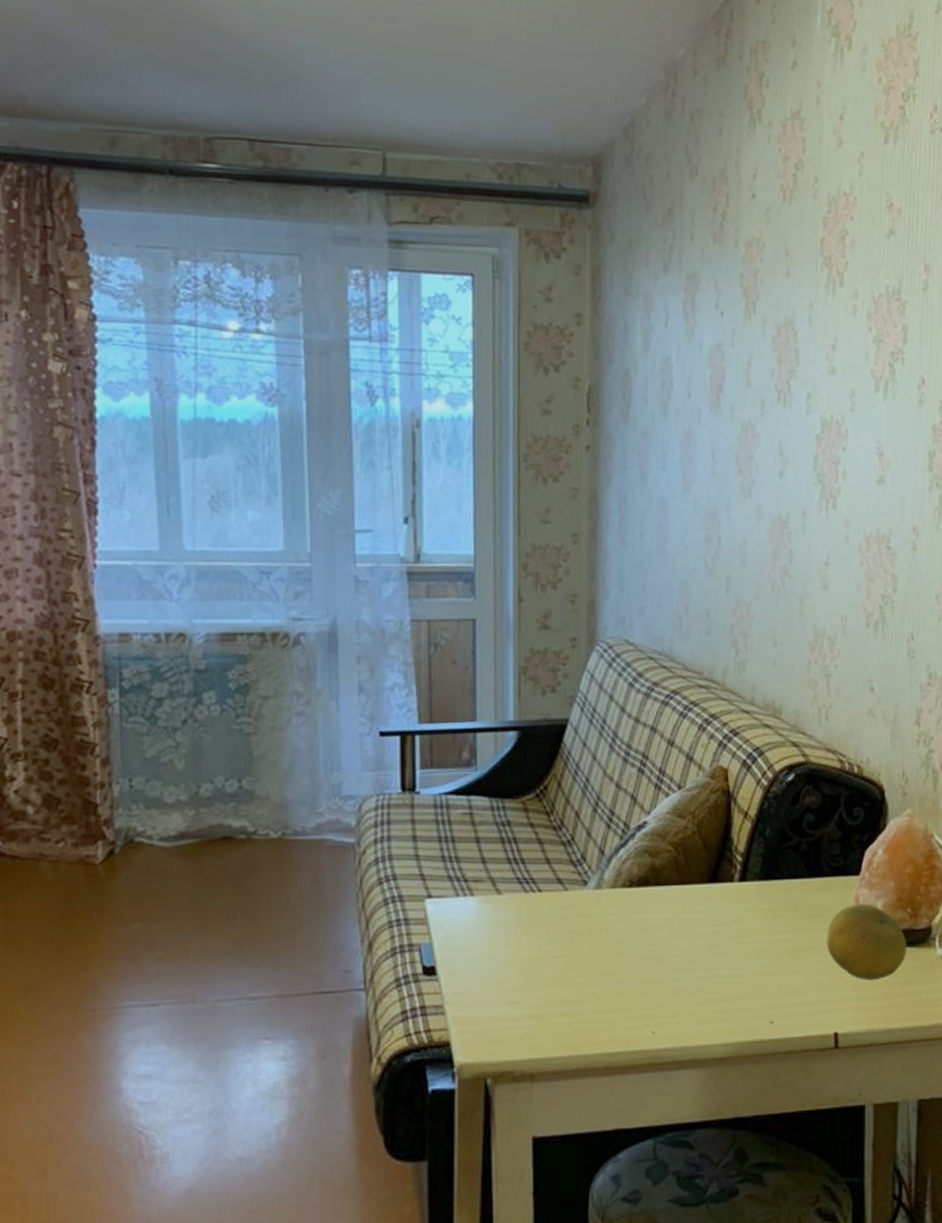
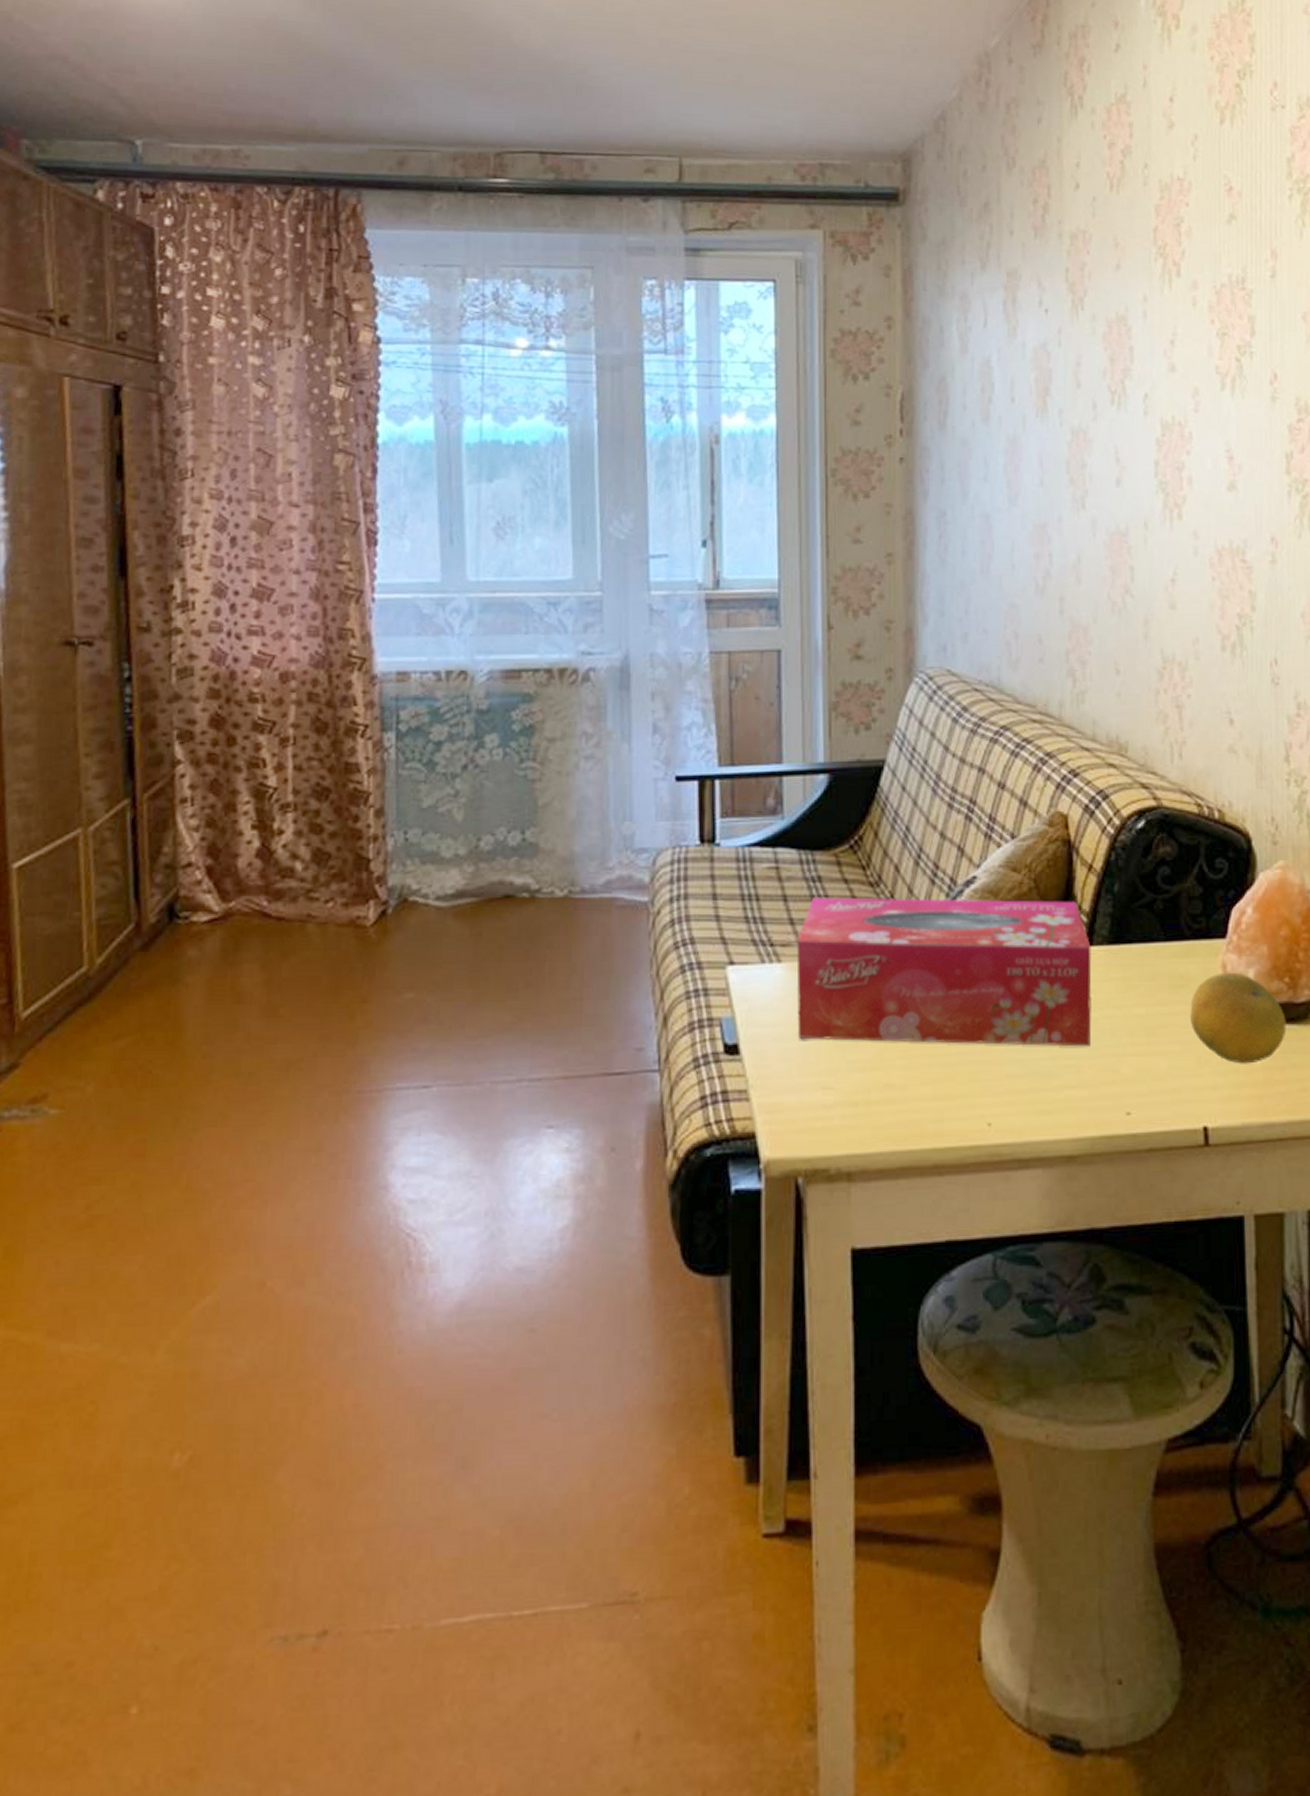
tissue box: none [487,839,745,967] -> present [796,897,1092,1047]

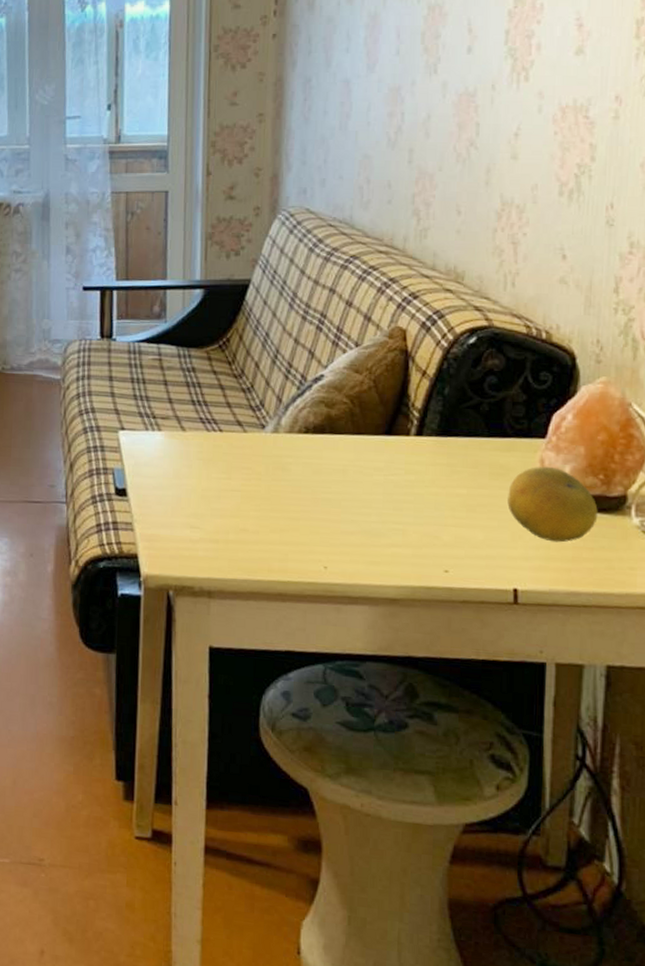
tissue box: present [796,897,1092,1047] -> none [172,383,421,516]

